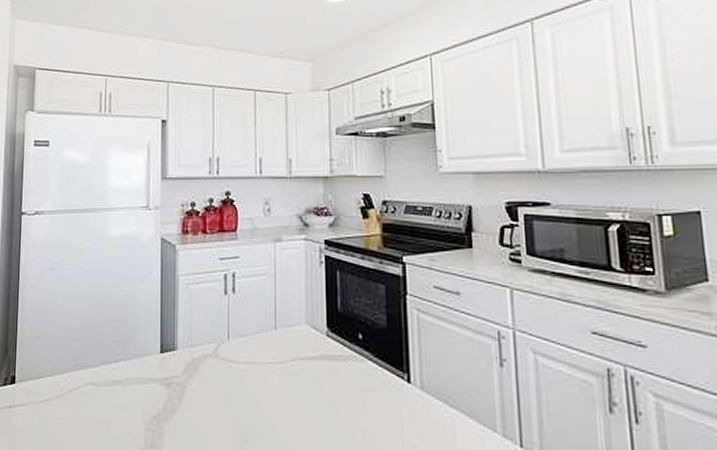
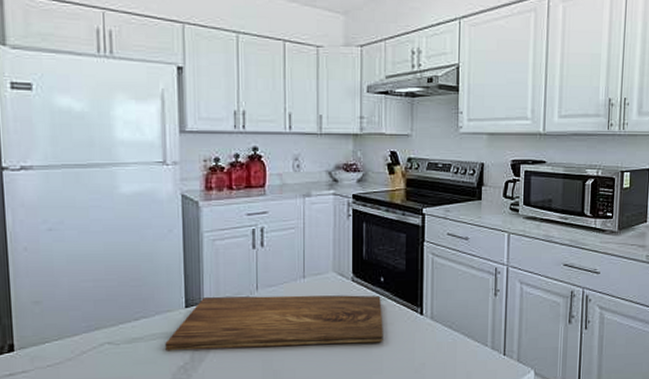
cutting board: none [141,344,365,413] -> present [165,295,383,351]

